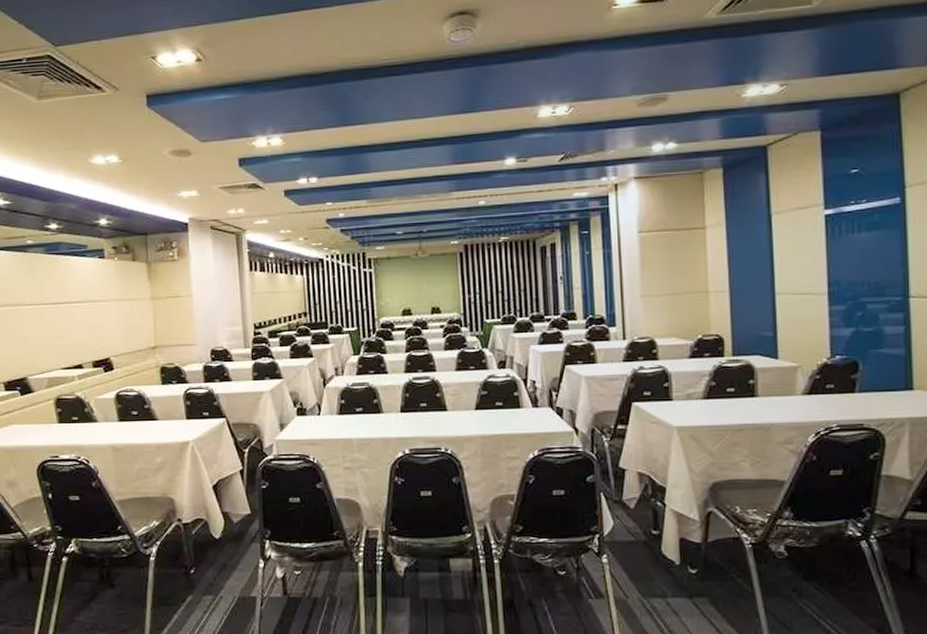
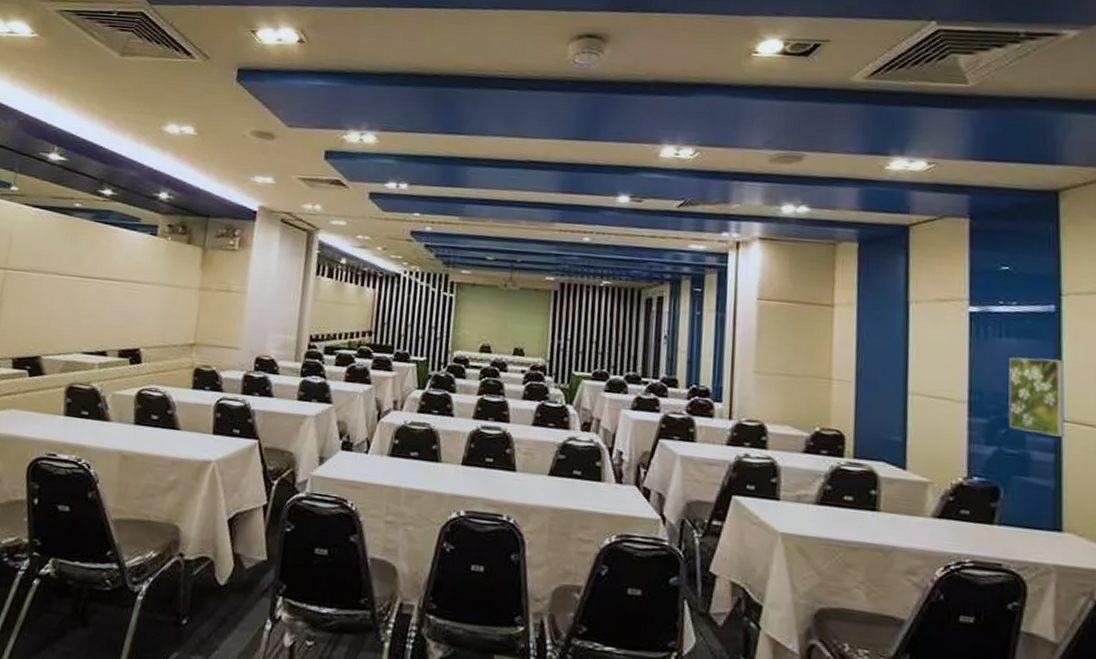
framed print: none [862,245,912,311] -> present [1008,357,1065,437]

